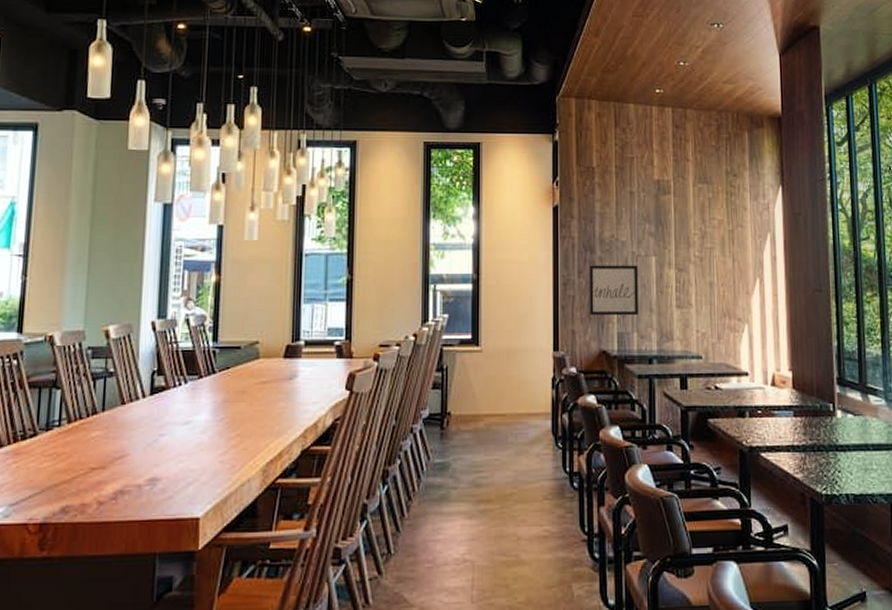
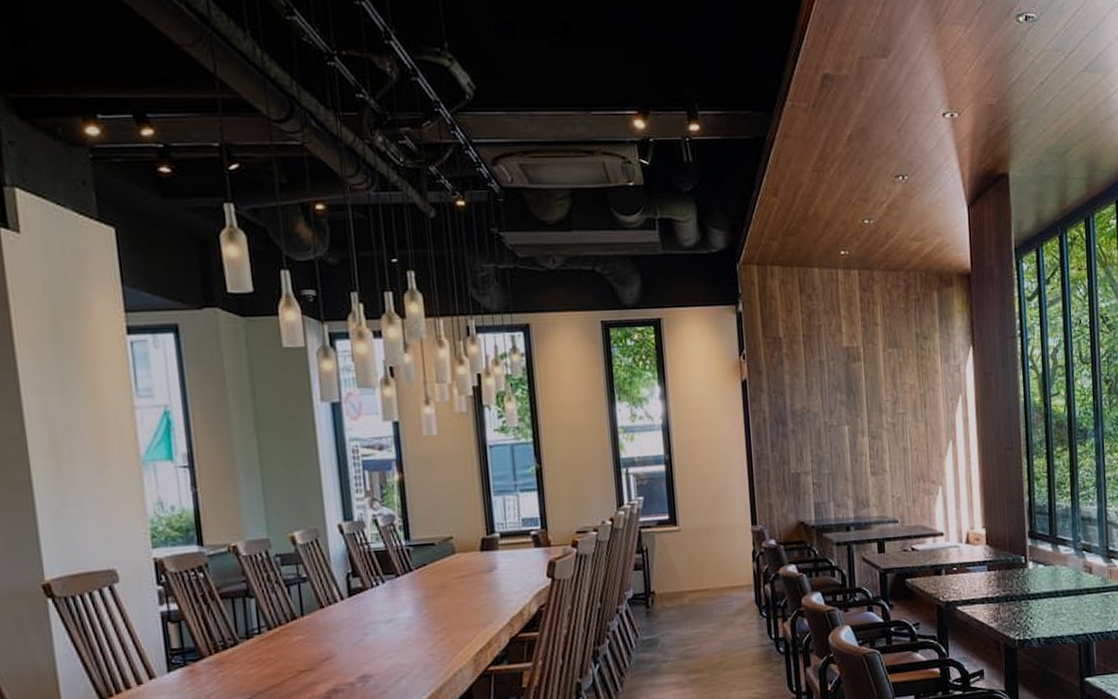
wall art: present [589,265,638,316] -> none [782,435,834,489]

